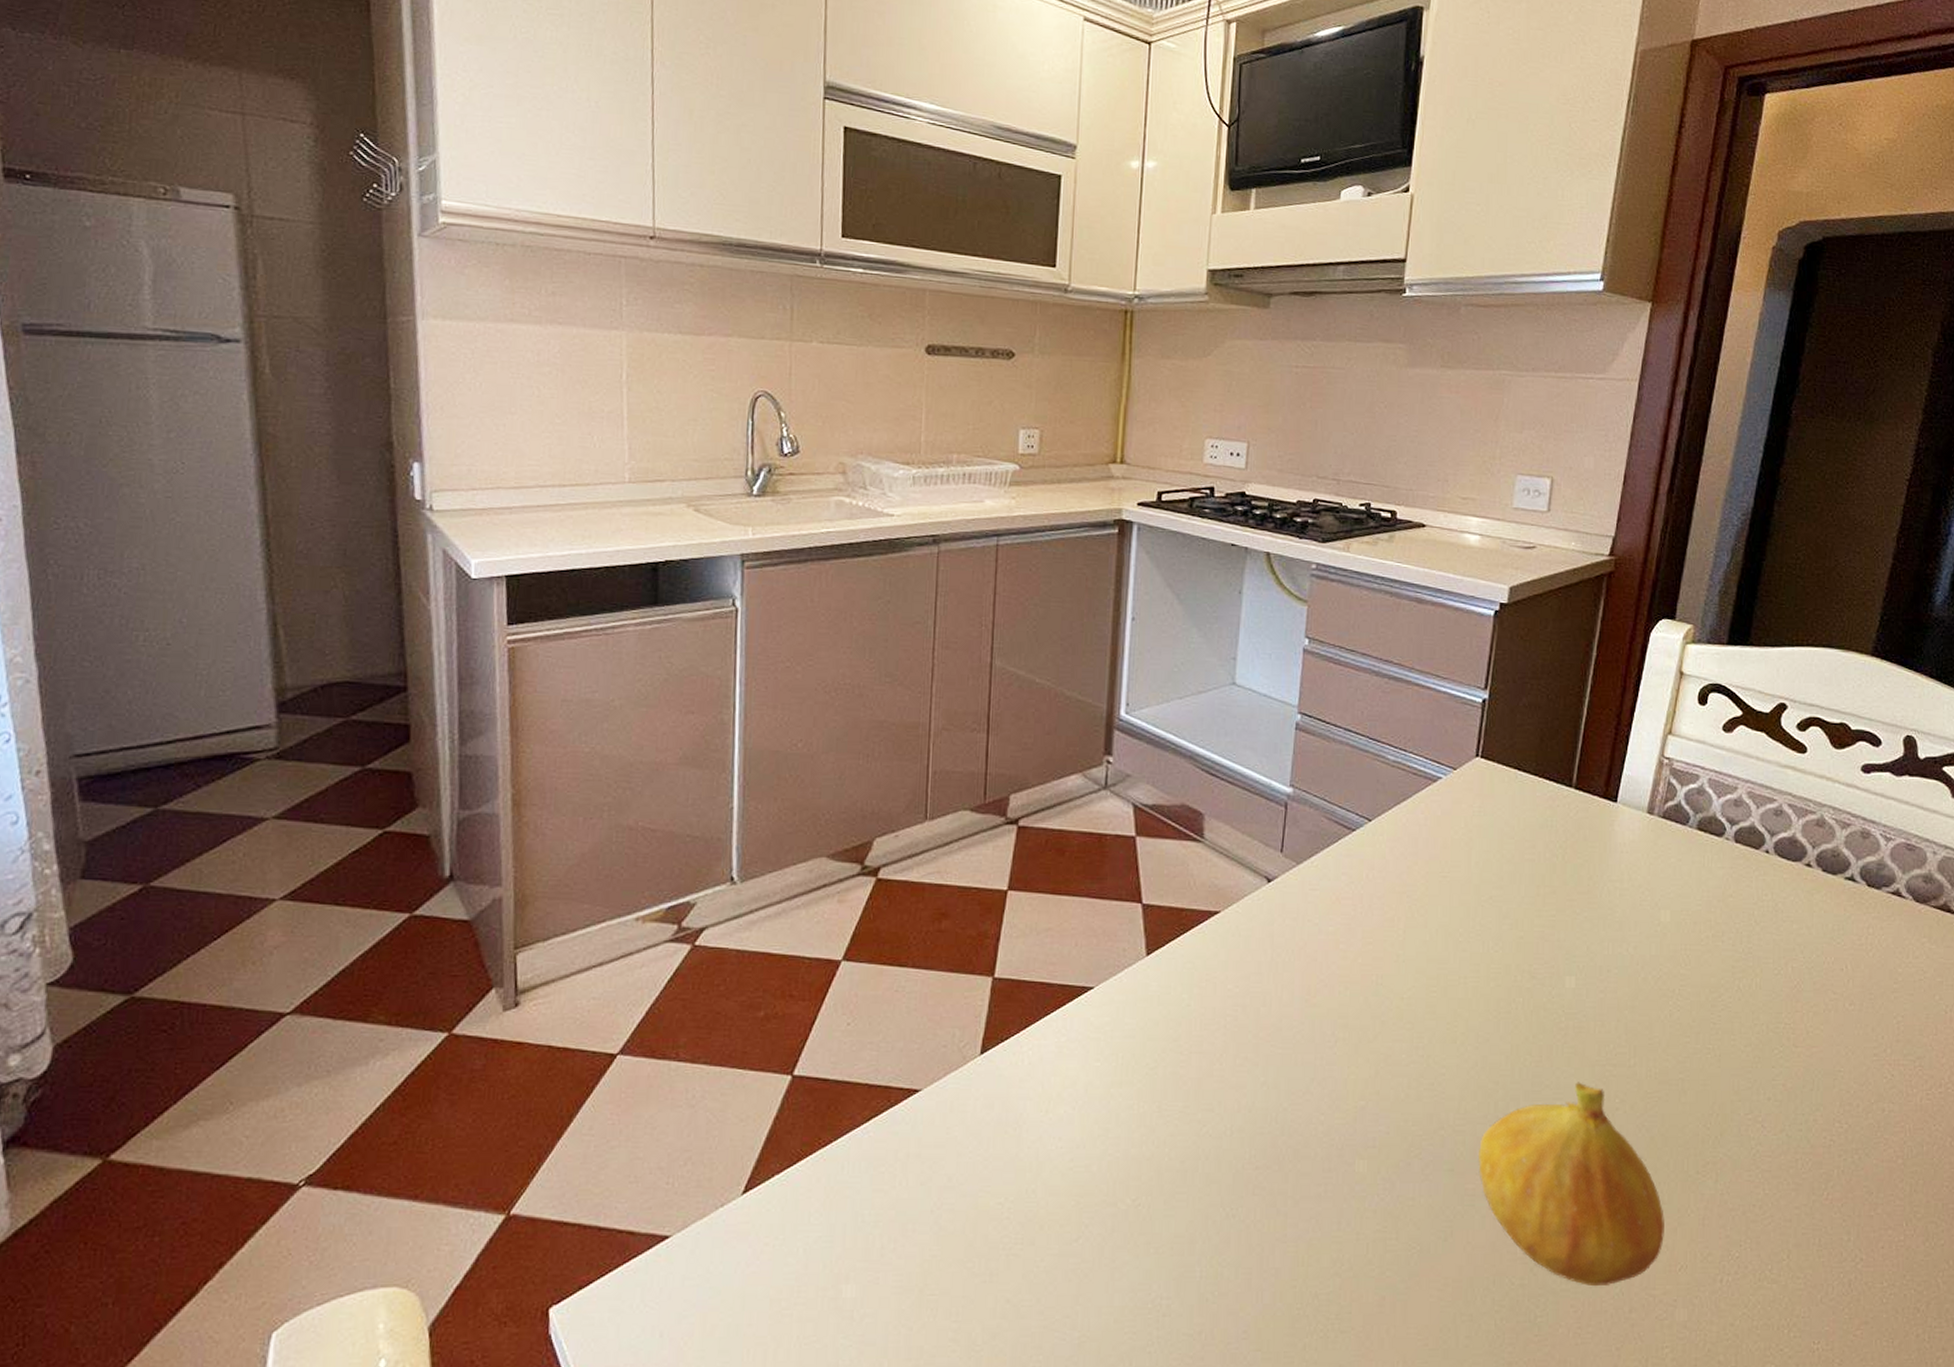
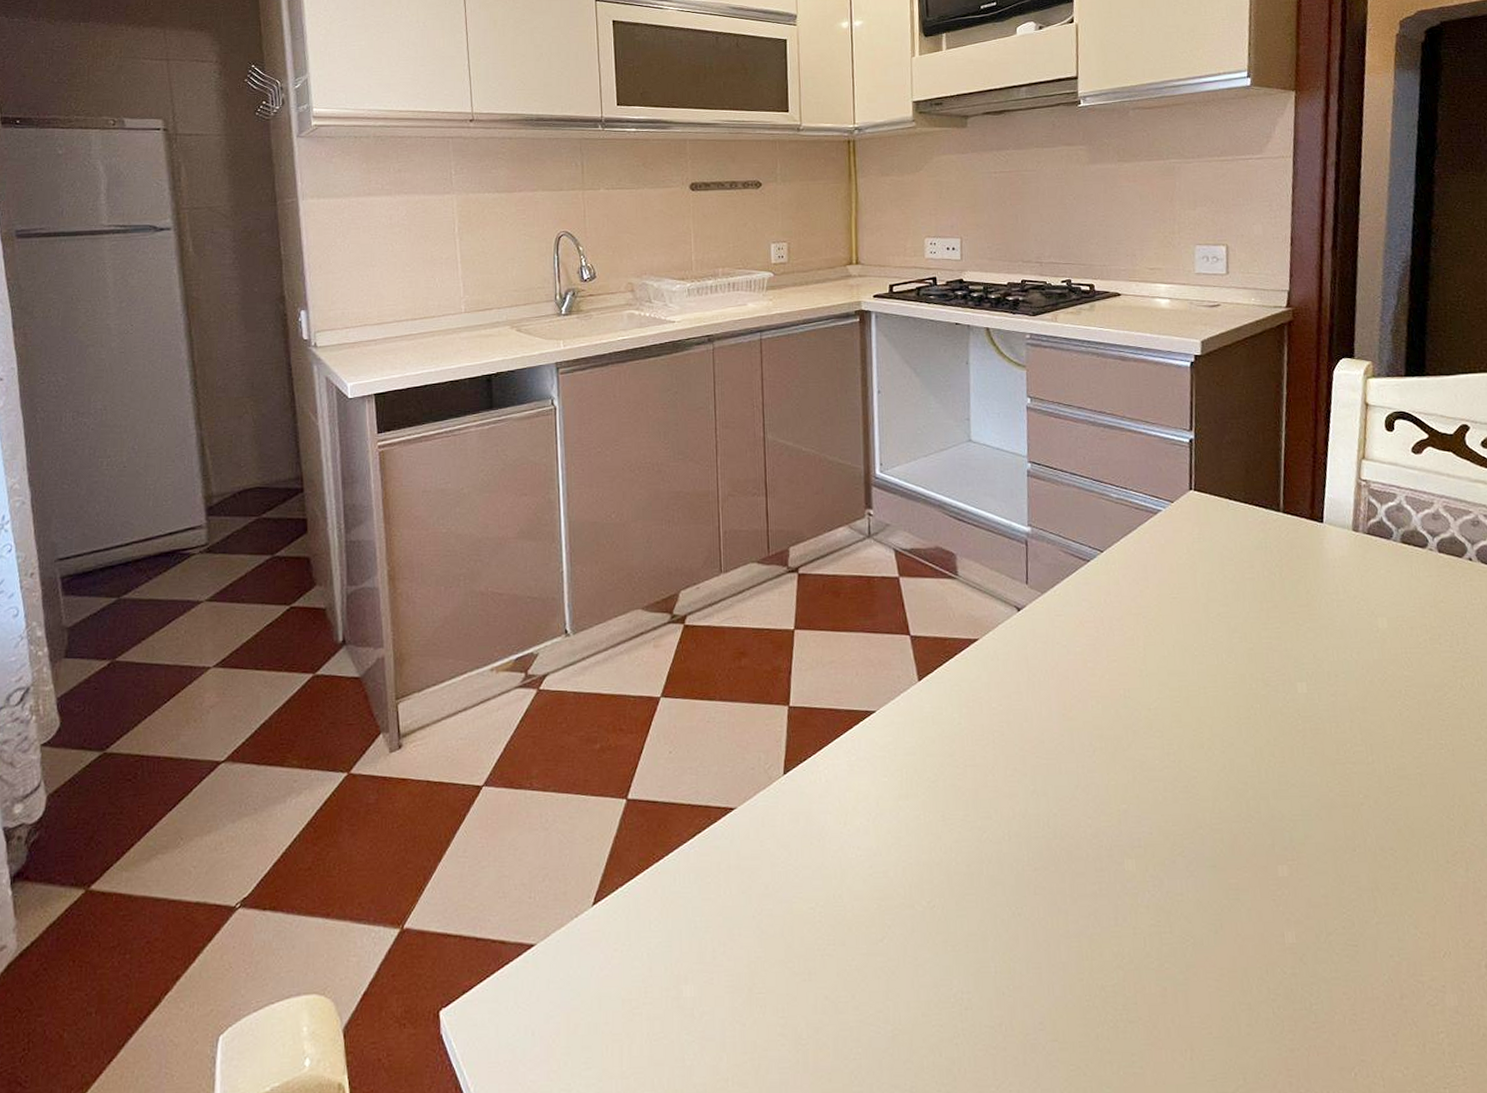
fruit: present [1479,1082,1664,1287] -> none [1236,780,1424,974]

